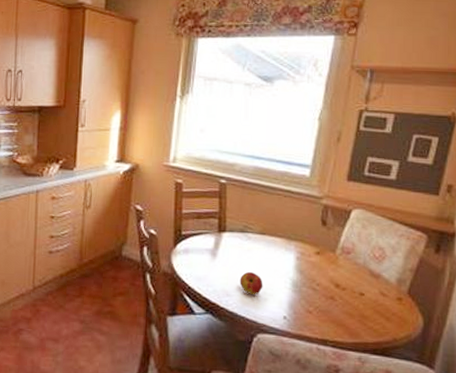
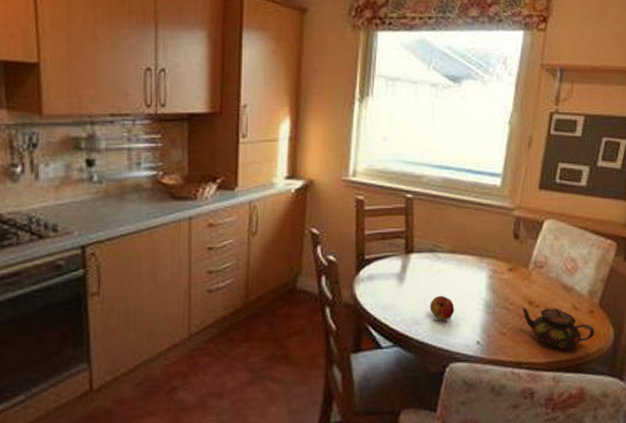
teapot: none [328,289,403,332] -> present [521,307,595,349]

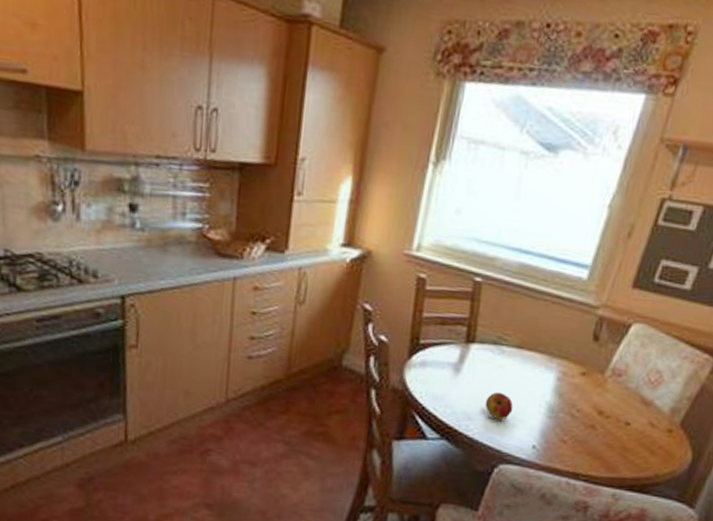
teapot: present [521,307,595,349] -> none [589,416,670,467]

